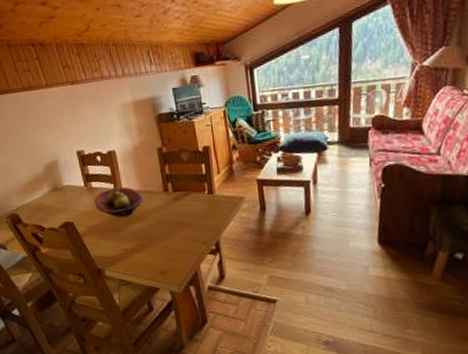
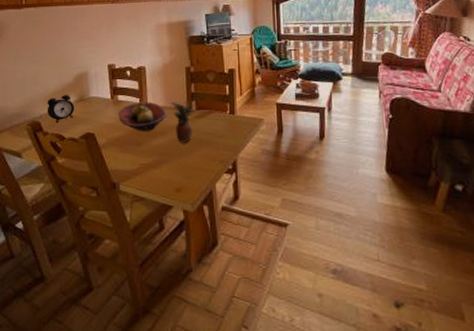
alarm clock: none [21,184,50,214] -> present [47,94,75,122]
fruit: none [146,183,172,227] -> present [171,101,194,143]

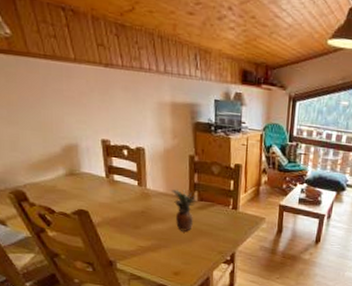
alarm clock: present [47,94,75,122] -> none [31,165,65,195]
fruit bowl: present [119,101,167,131] -> none [115,184,168,216]

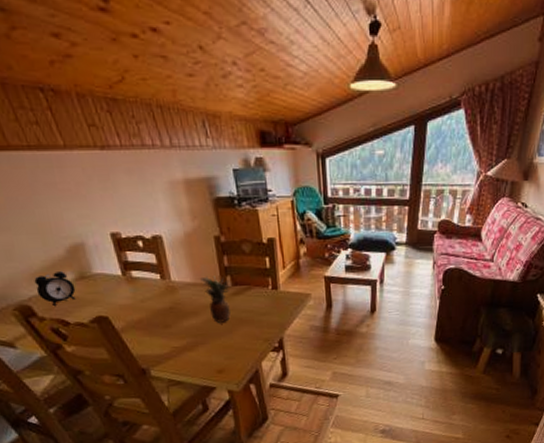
alarm clock: none [31,165,65,195] -> present [34,270,76,305]

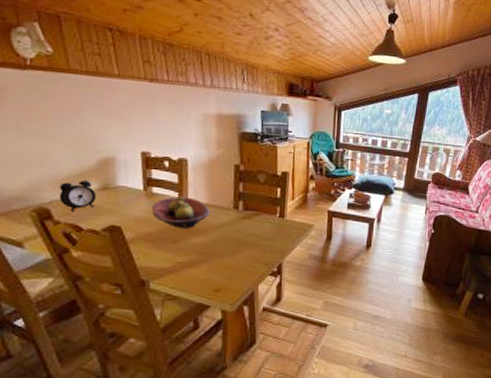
fruit bowl: none [135,277,198,312] -> present [152,195,210,228]
fruit: present [200,276,231,323] -> none [215,199,242,243]

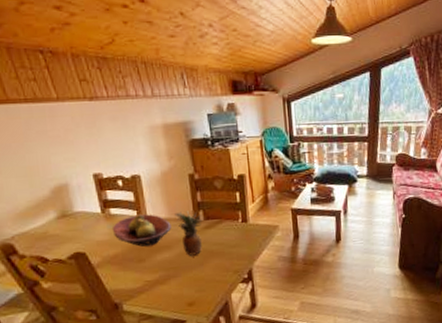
alarm clock: present [59,179,97,211] -> none [18,209,57,243]
fruit: none [215,199,242,243] -> present [175,211,202,256]

